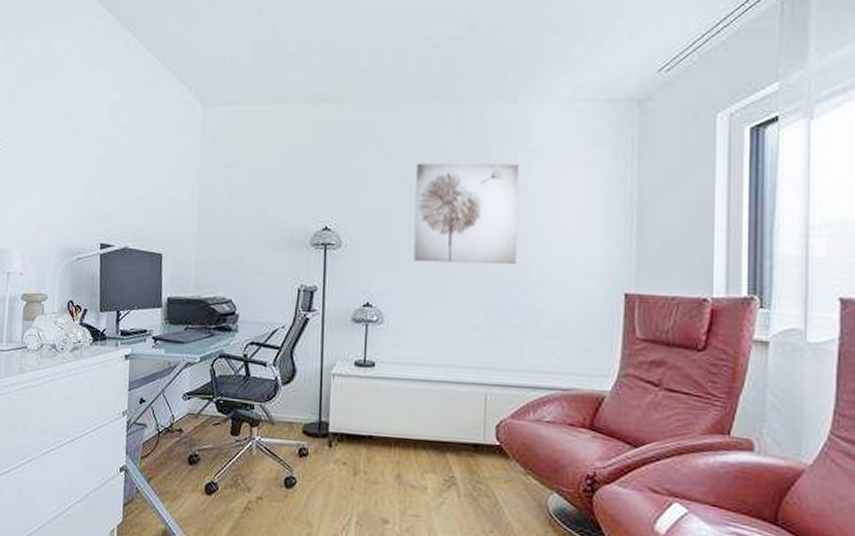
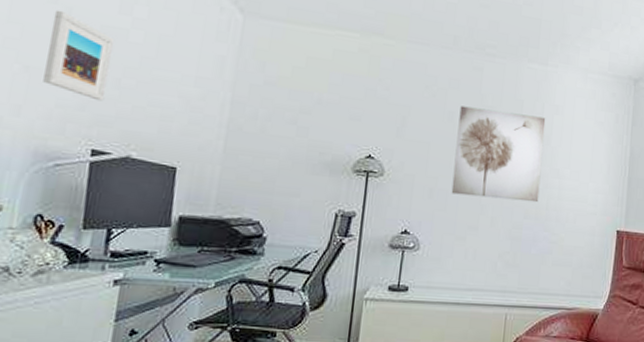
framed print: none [64,128,108,201] -> present [43,10,114,101]

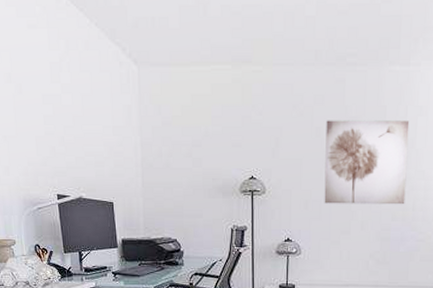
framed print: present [43,10,114,101] -> none [11,87,57,156]

